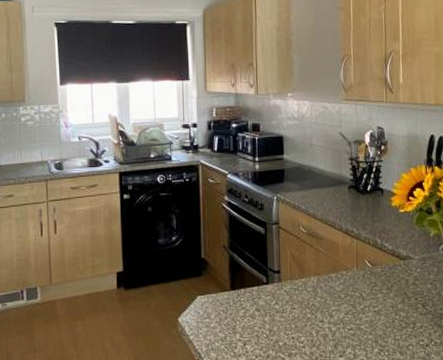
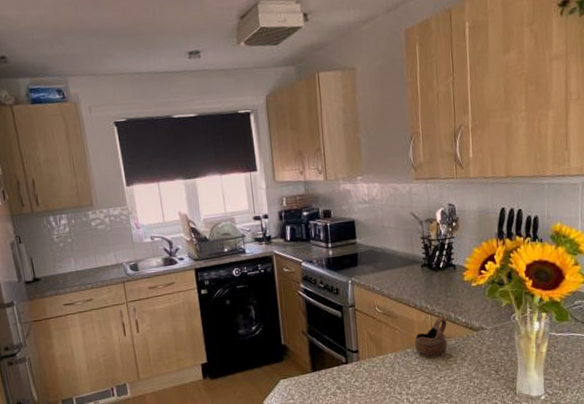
cup: none [339,242,373,283] -> present [415,317,448,356]

